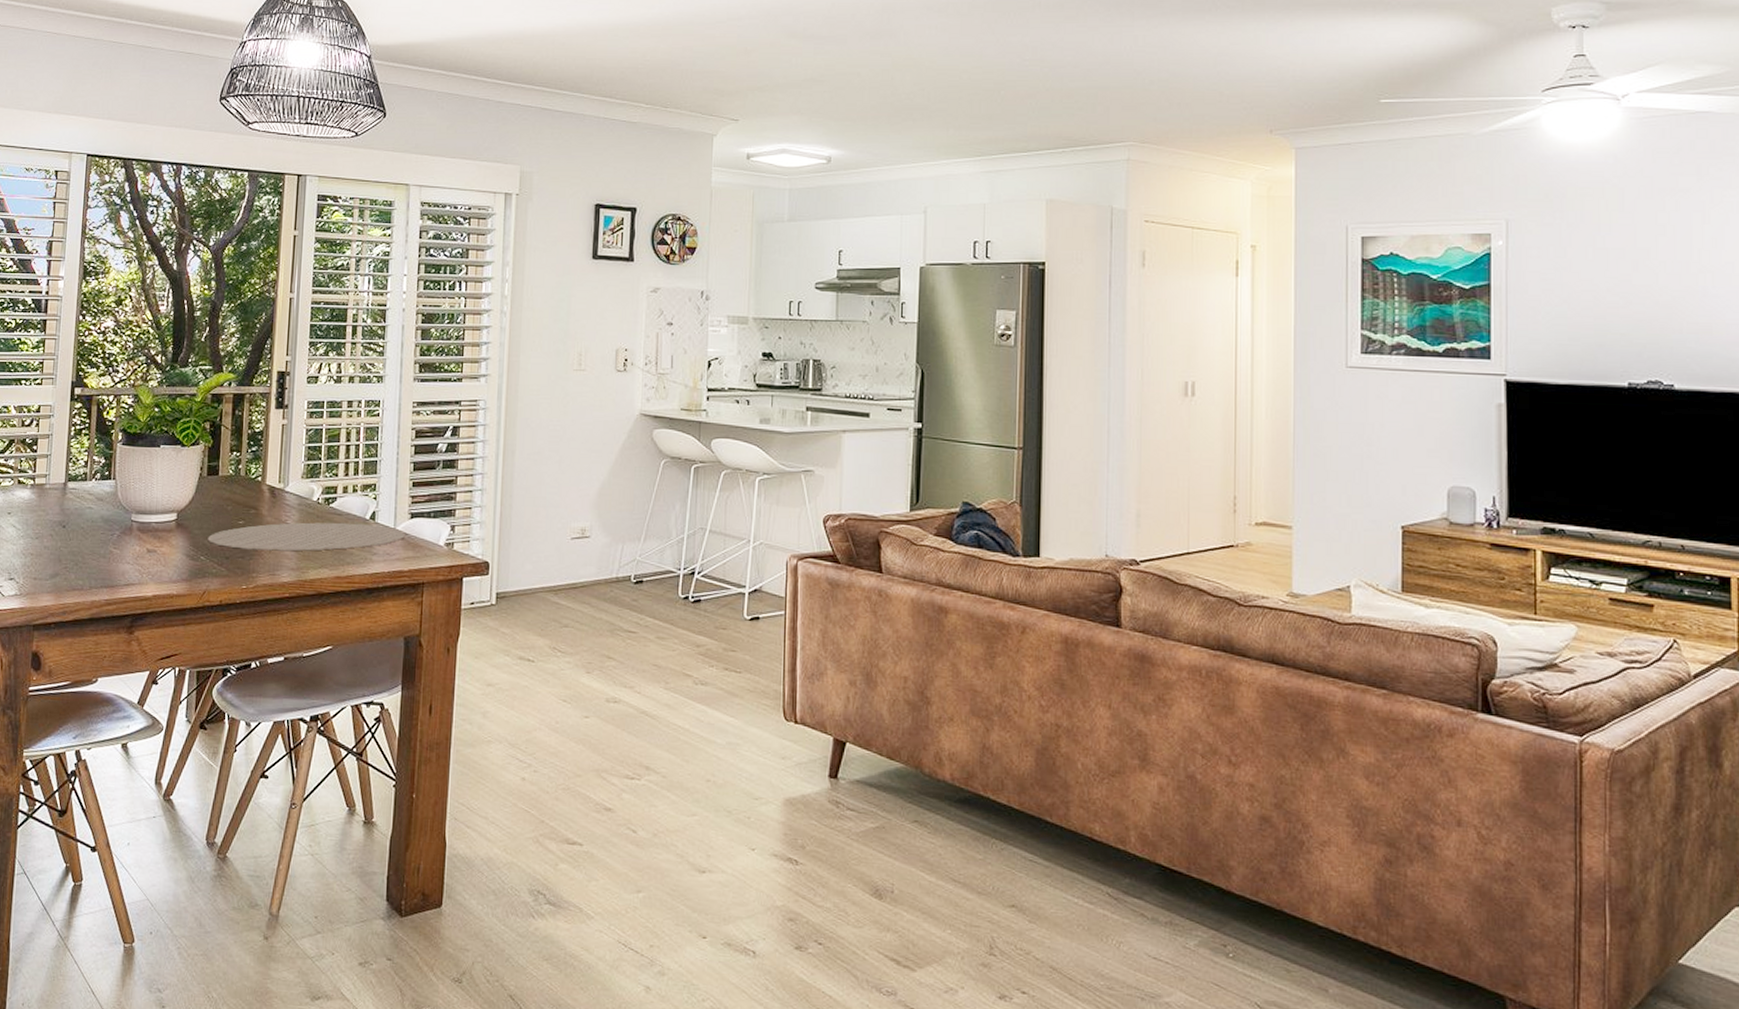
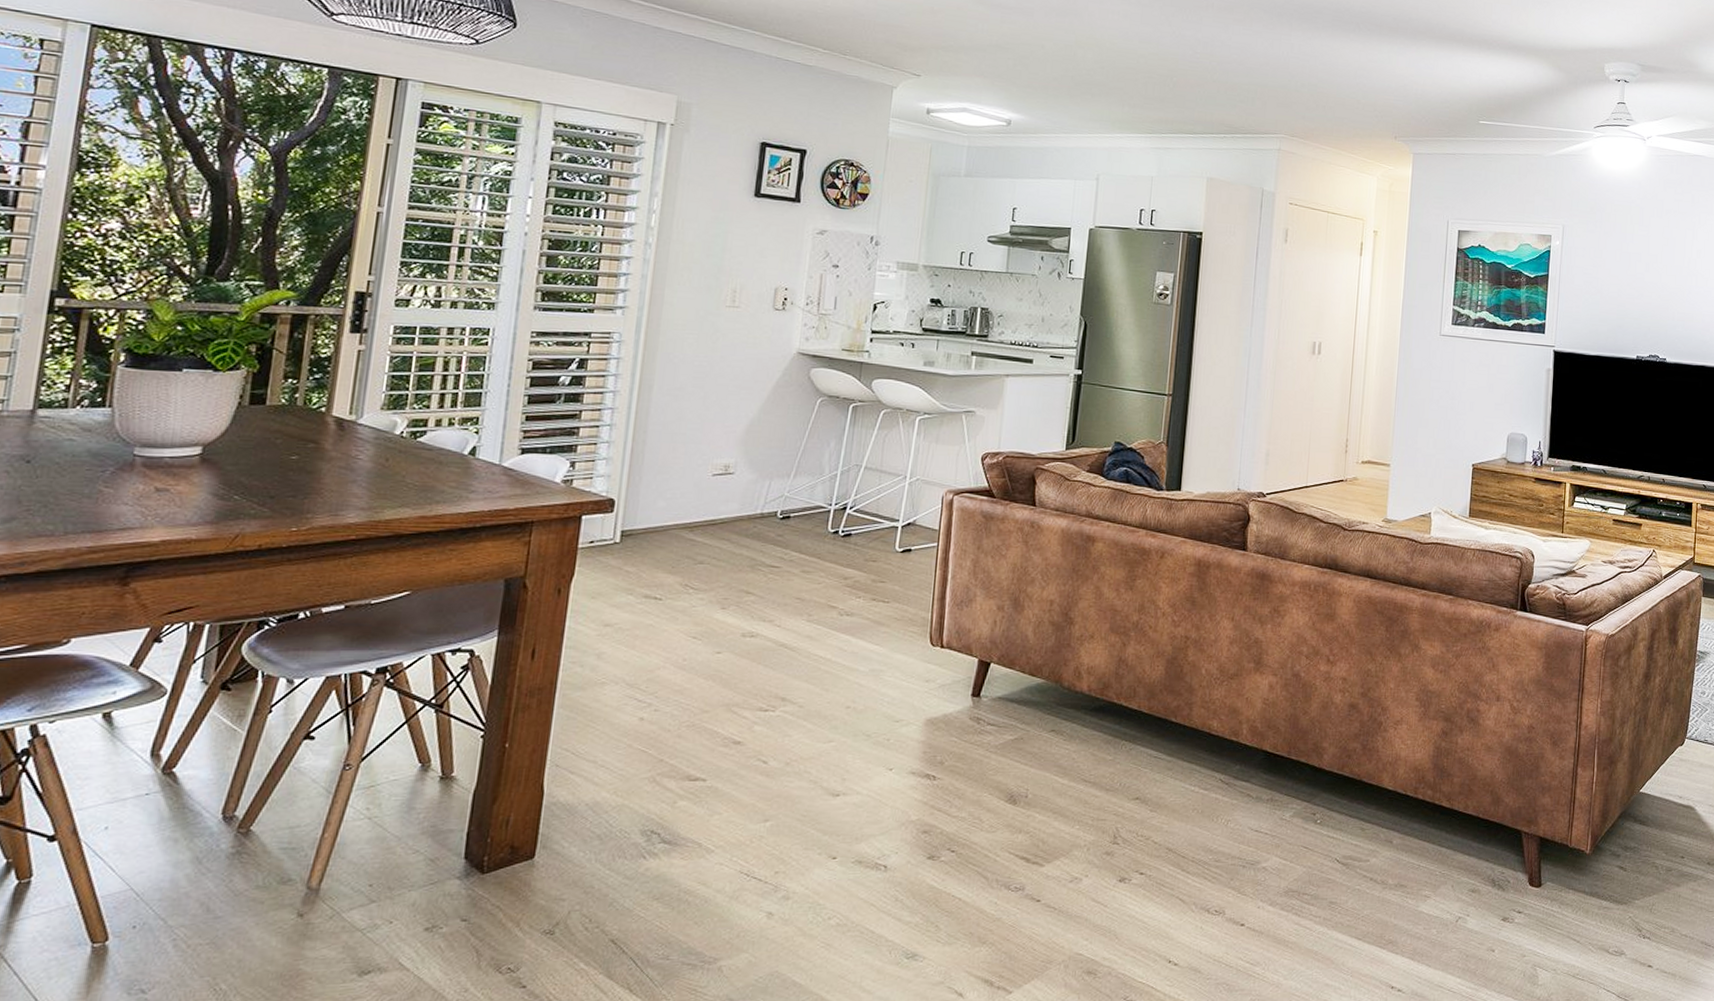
place mat: present [208,522,406,552] -> none [245,457,514,490]

